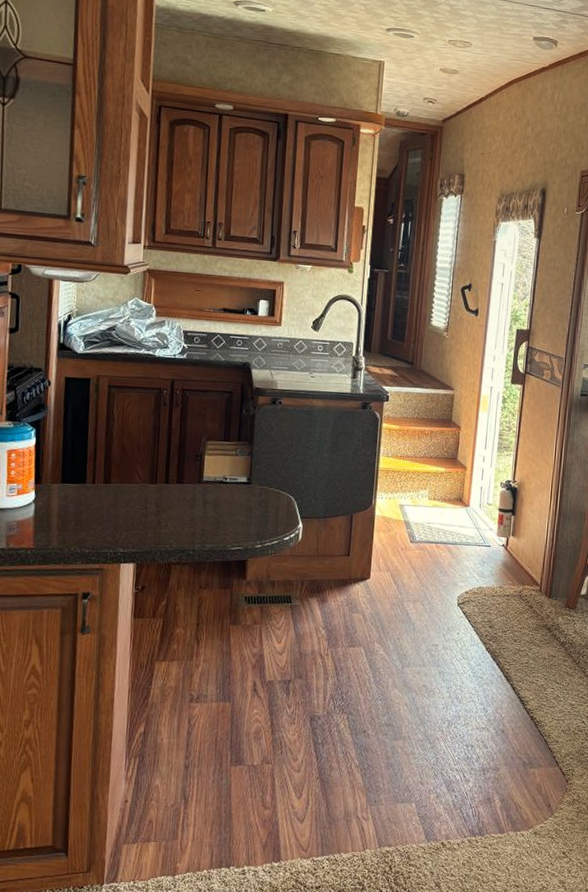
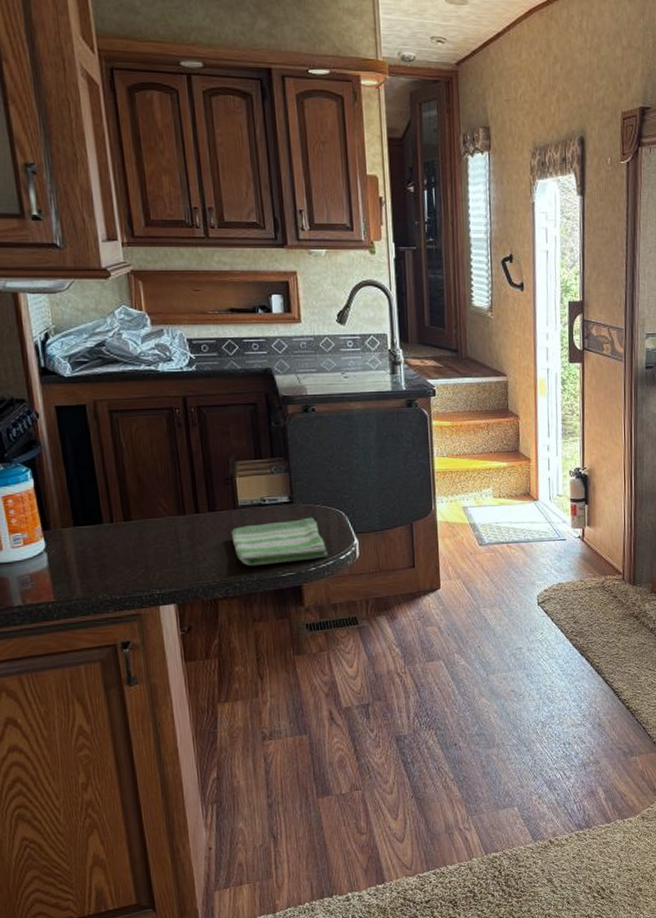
dish towel: none [192,498,275,538] -> present [231,517,329,566]

